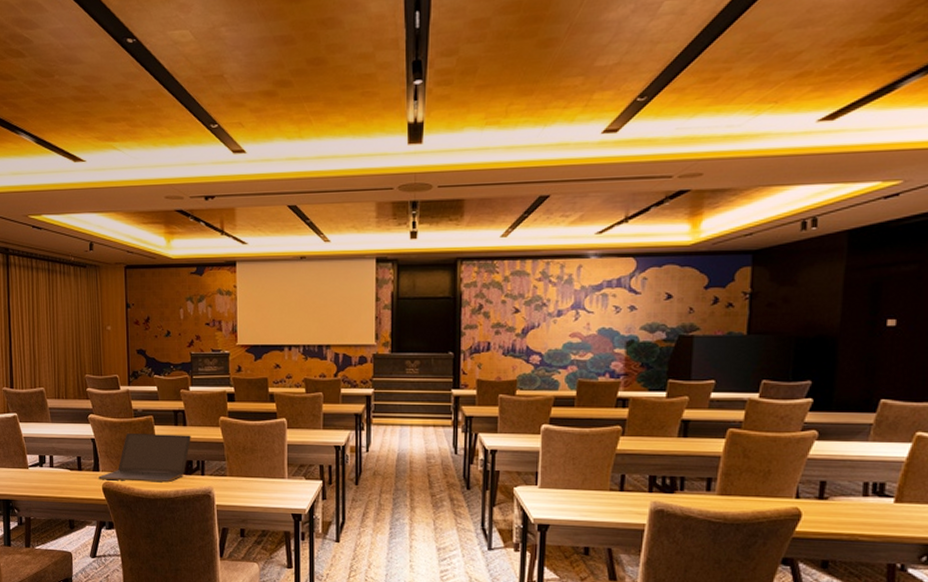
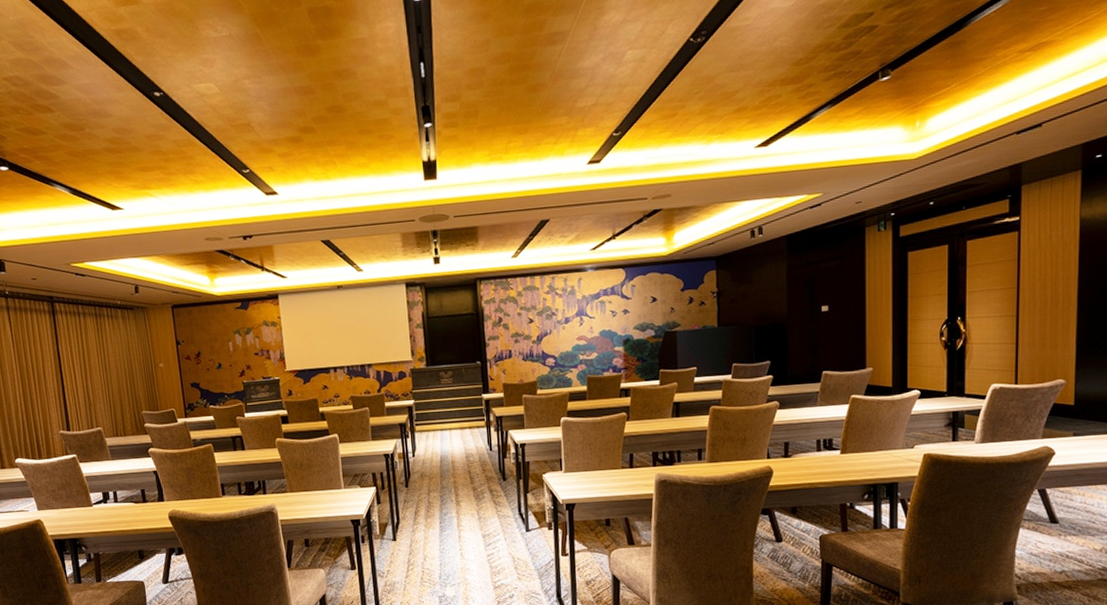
laptop: present [98,433,191,483] -> none [164,458,251,509]

